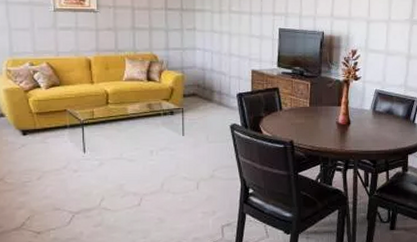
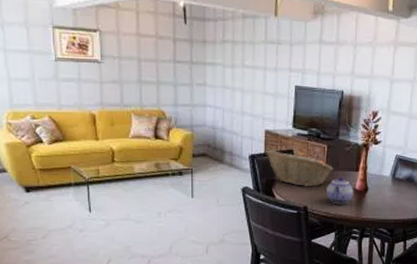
fruit basket: none [252,88,317,123] -> present [265,149,333,188]
teapot: none [311,111,337,138] -> present [327,176,354,205]

